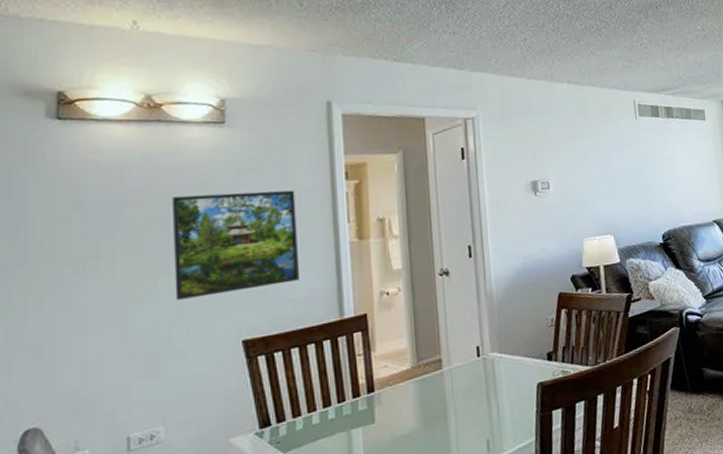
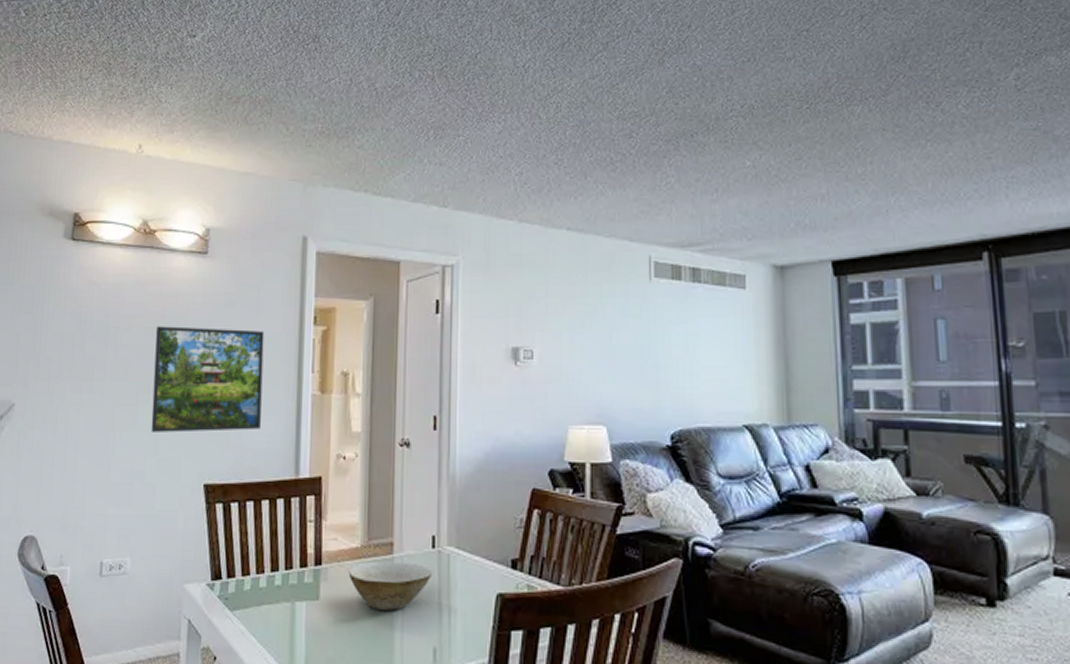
bowl: none [401,372,480,420] -> present [348,561,433,610]

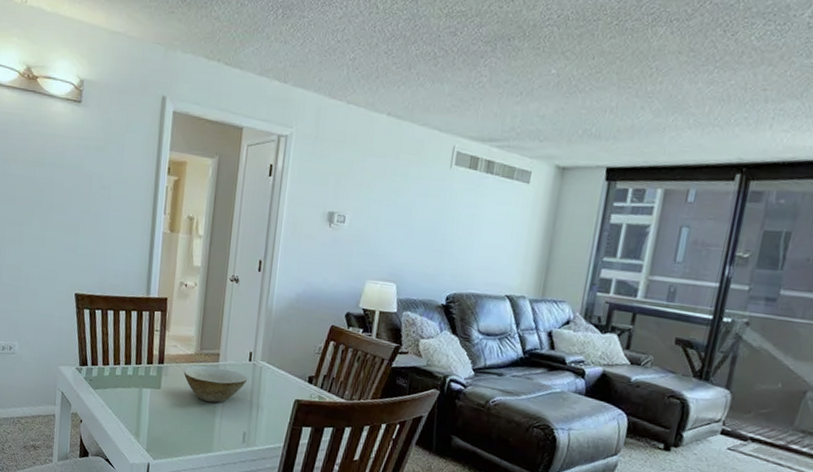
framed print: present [150,326,265,433] -> none [33,161,127,255]

